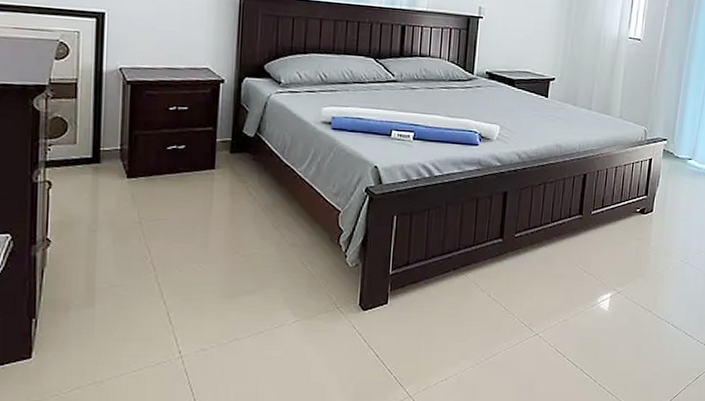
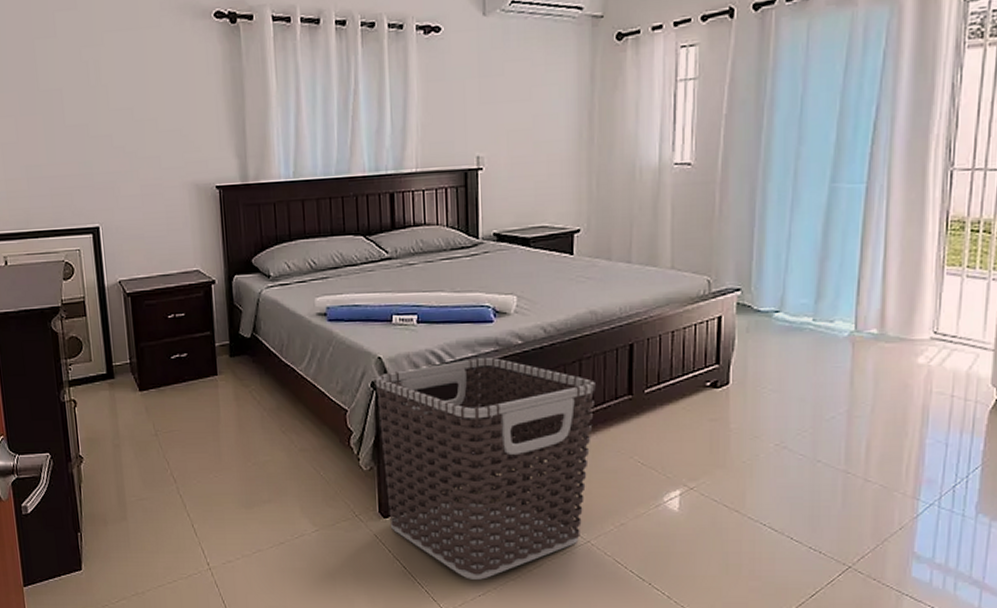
clothes hamper: none [368,174,555,367] -> present [374,357,595,580]

